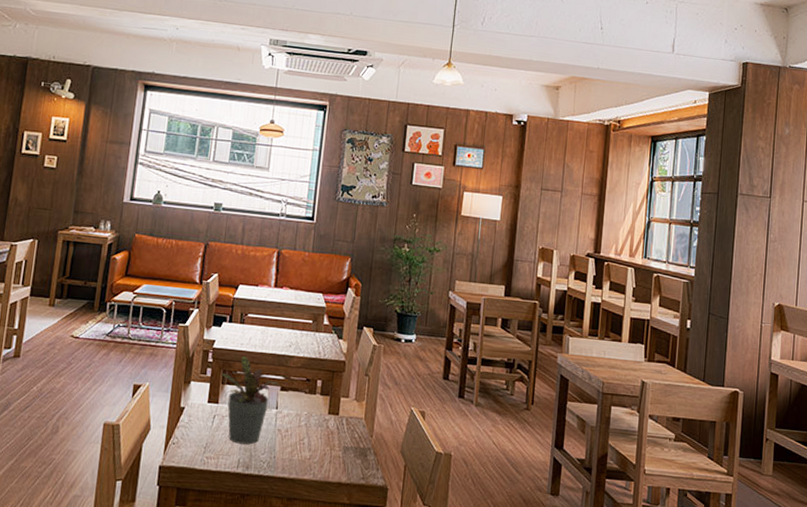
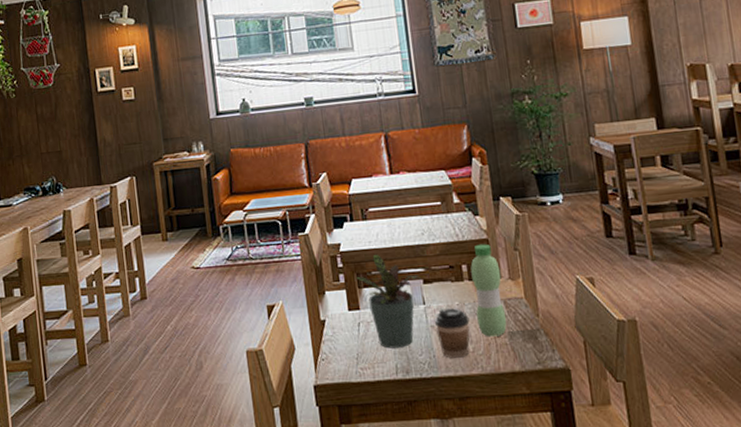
coffee cup: none [281,415,313,463] -> present [434,308,470,358]
water bottle: none [319,364,350,449] -> present [470,244,507,337]

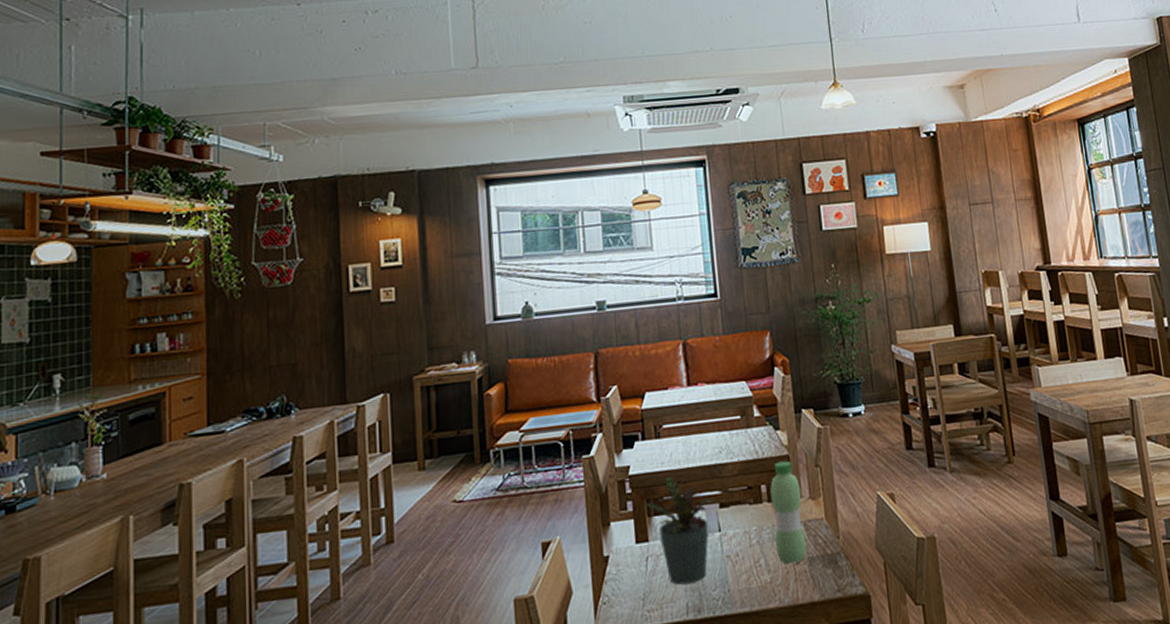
coffee cup: present [434,308,470,358] -> none [729,534,768,592]

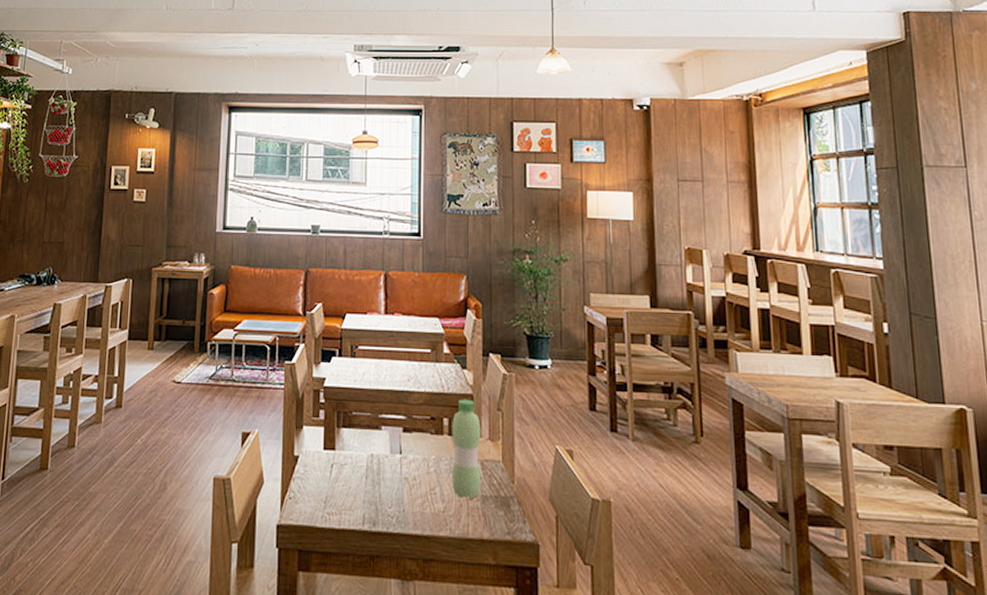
potted plant: present [645,476,717,585] -> none [336,394,401,497]

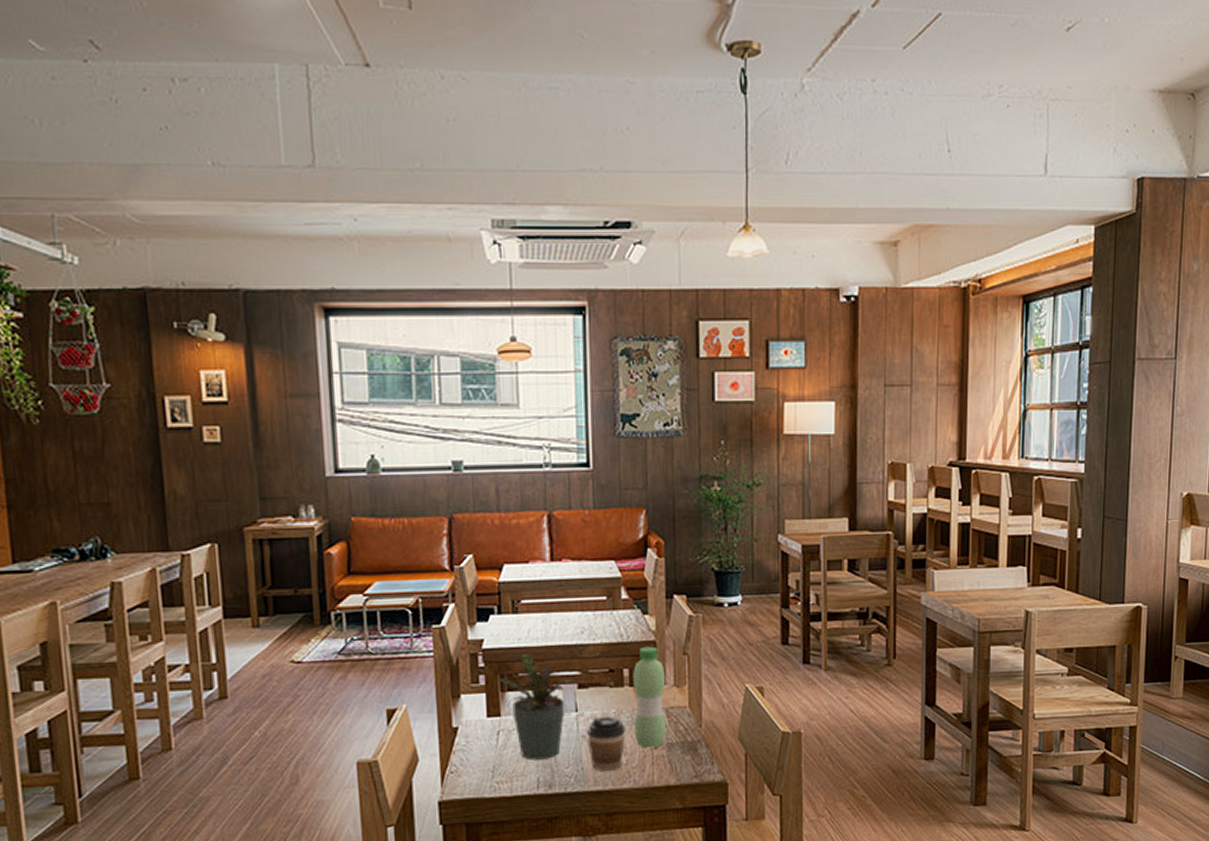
potted plant: none [336,394,401,497] -> present [499,653,575,760]
coffee cup: none [408,460,444,516] -> present [586,716,626,771]

